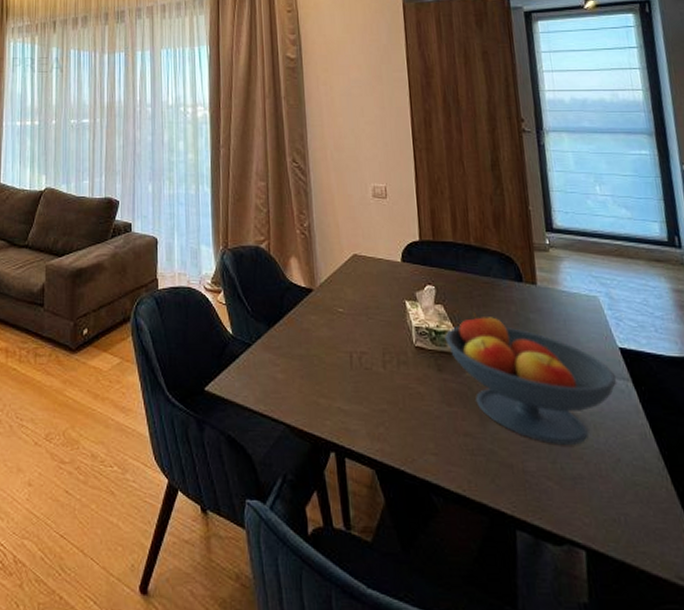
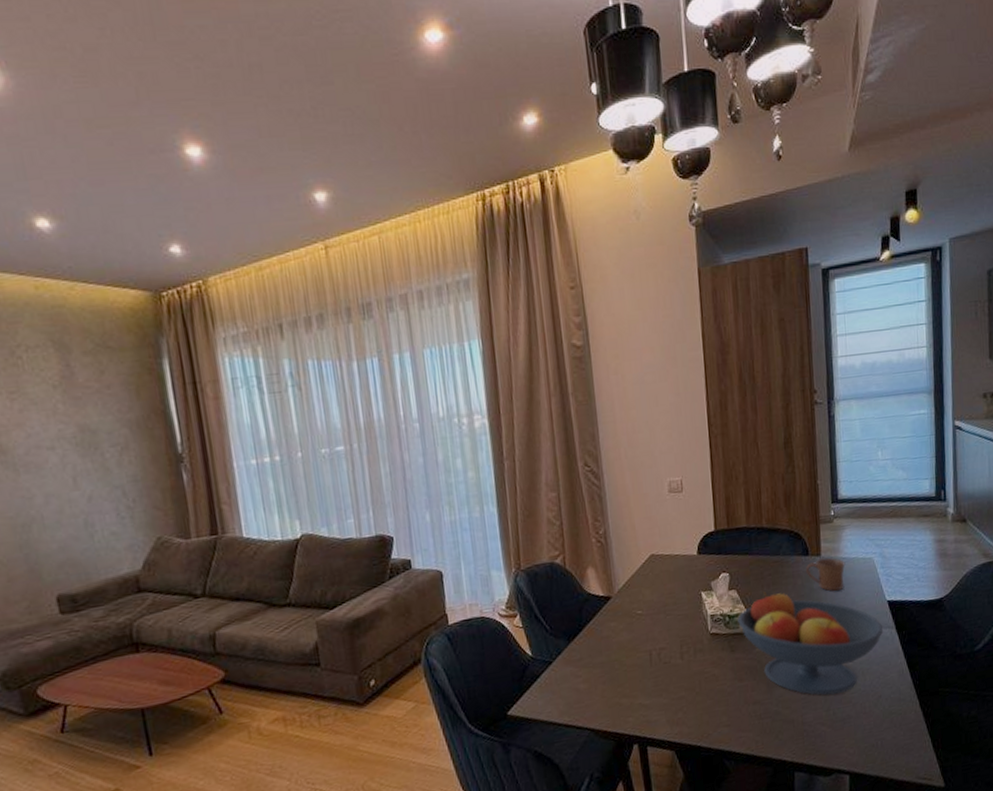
mug: none [519,287,566,325] -> present [805,557,846,592]

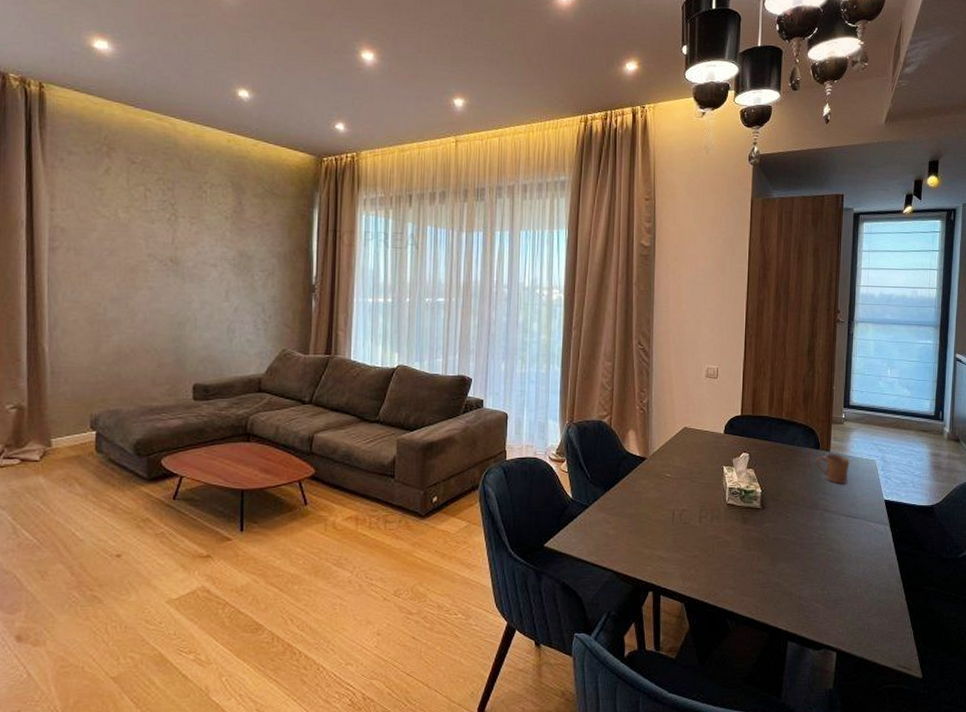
fruit bowl: present [737,591,884,696] -> none [752,475,879,576]

